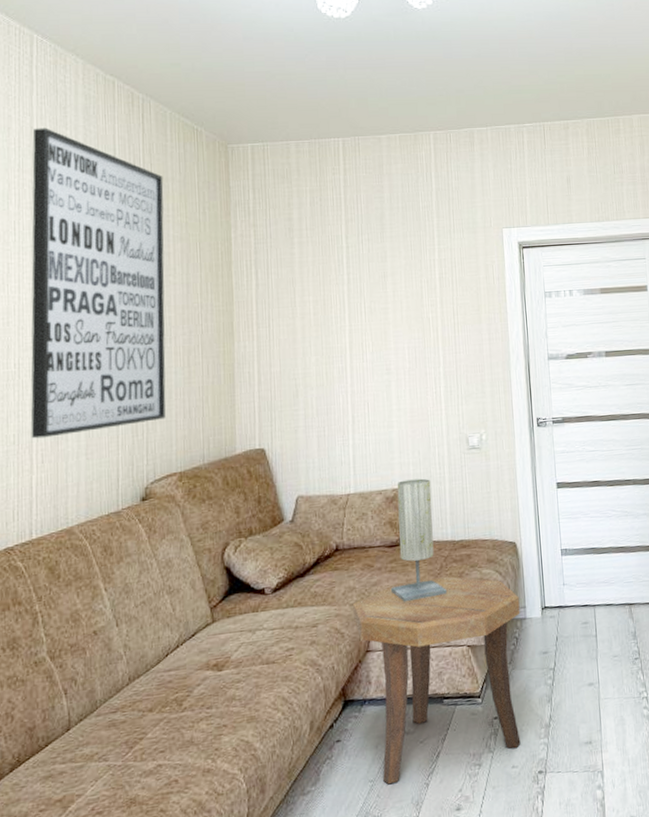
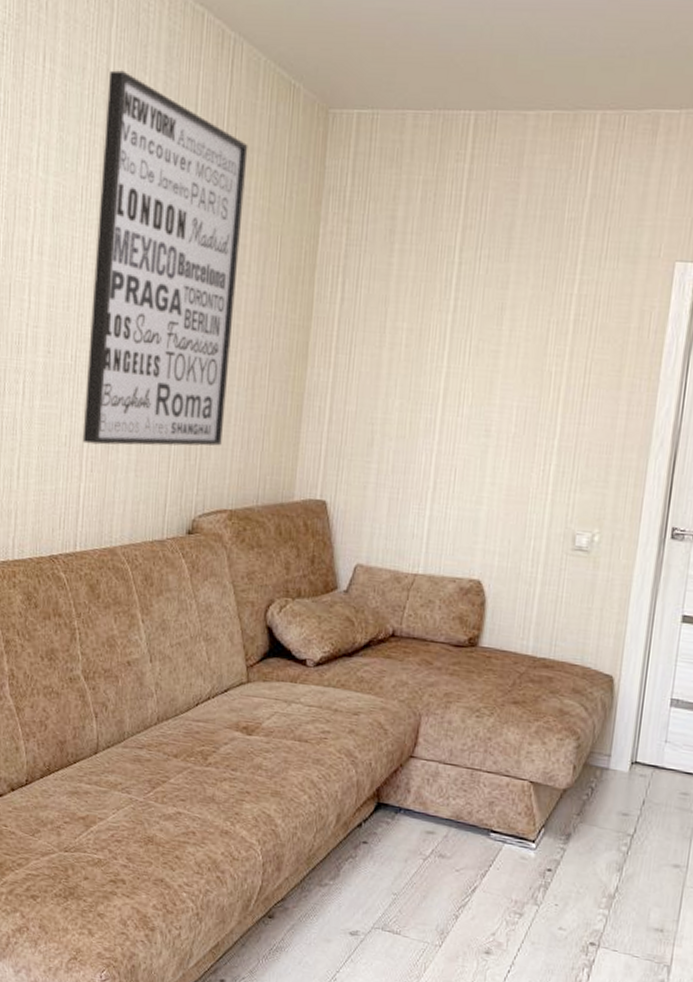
side table: present [352,576,521,785] -> none [400,690,605,910]
table lamp: present [390,478,447,602] -> none [448,571,518,717]

